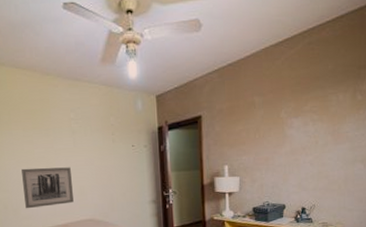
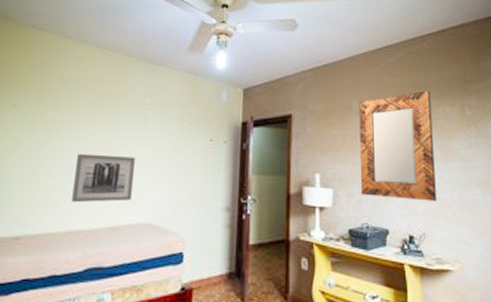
home mirror: none [261,80,326,180] -> present [359,90,437,201]

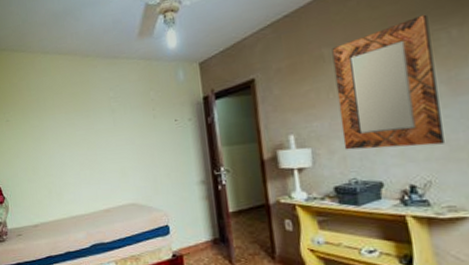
wall art: present [71,153,135,203] -> none [64,148,115,194]

